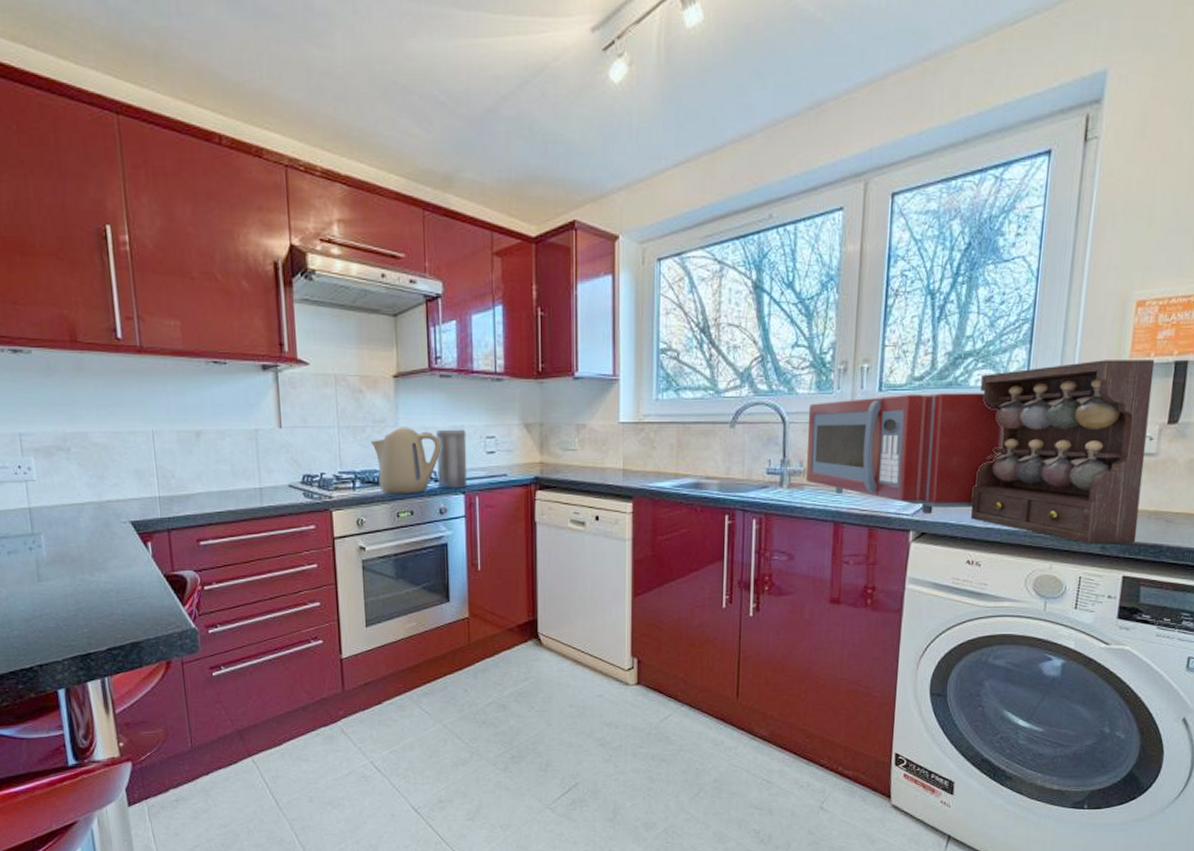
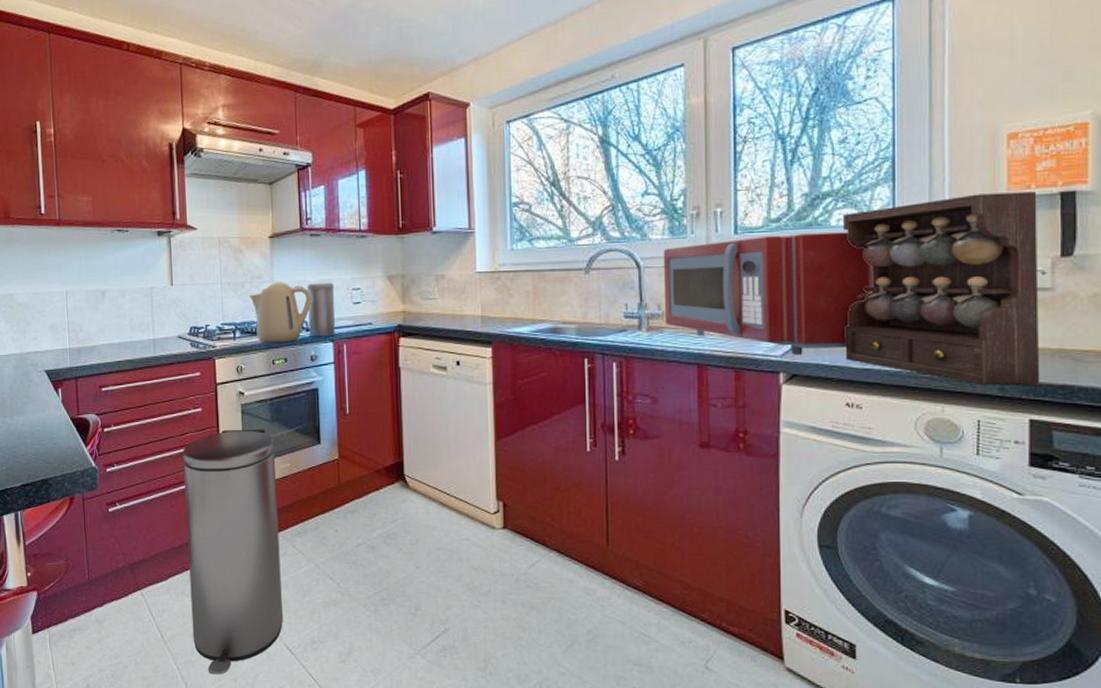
pedal bin: none [296,586,408,838] -> present [182,429,283,675]

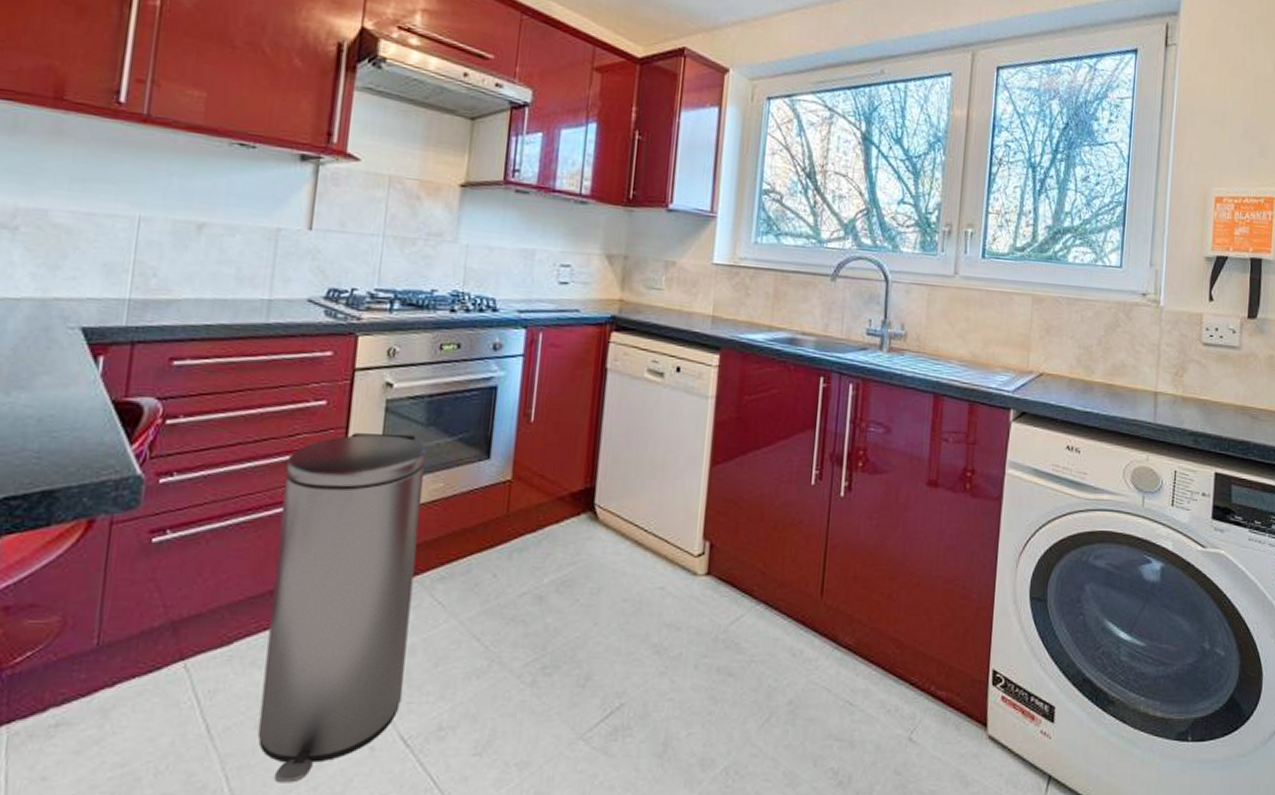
kettle: present [250,281,312,344] -> none [421,243,507,324]
canister: present [307,282,336,337] -> none [494,251,538,322]
microwave: present [663,232,874,355] -> none [906,263,1101,391]
spice rack: present [842,191,1040,384] -> none [1071,249,1234,438]

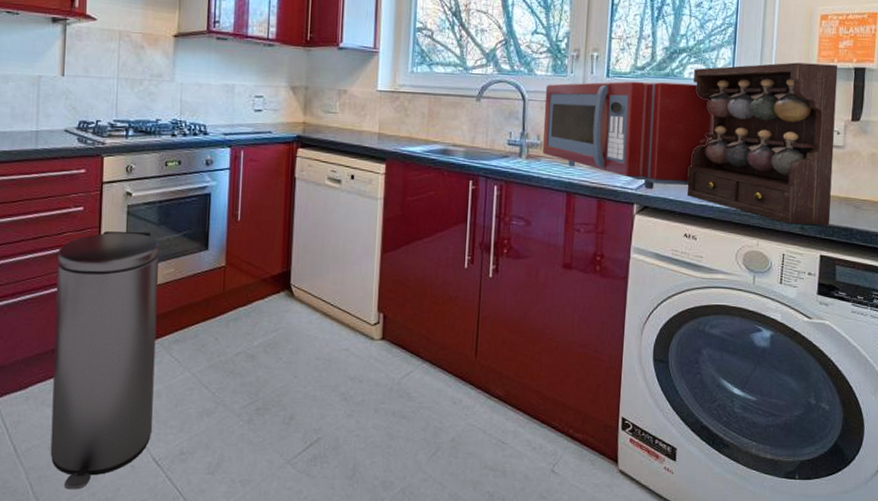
microwave: none [906,263,1101,391] -> present [542,81,714,189]
spice rack: none [1071,249,1234,438] -> present [688,62,838,225]

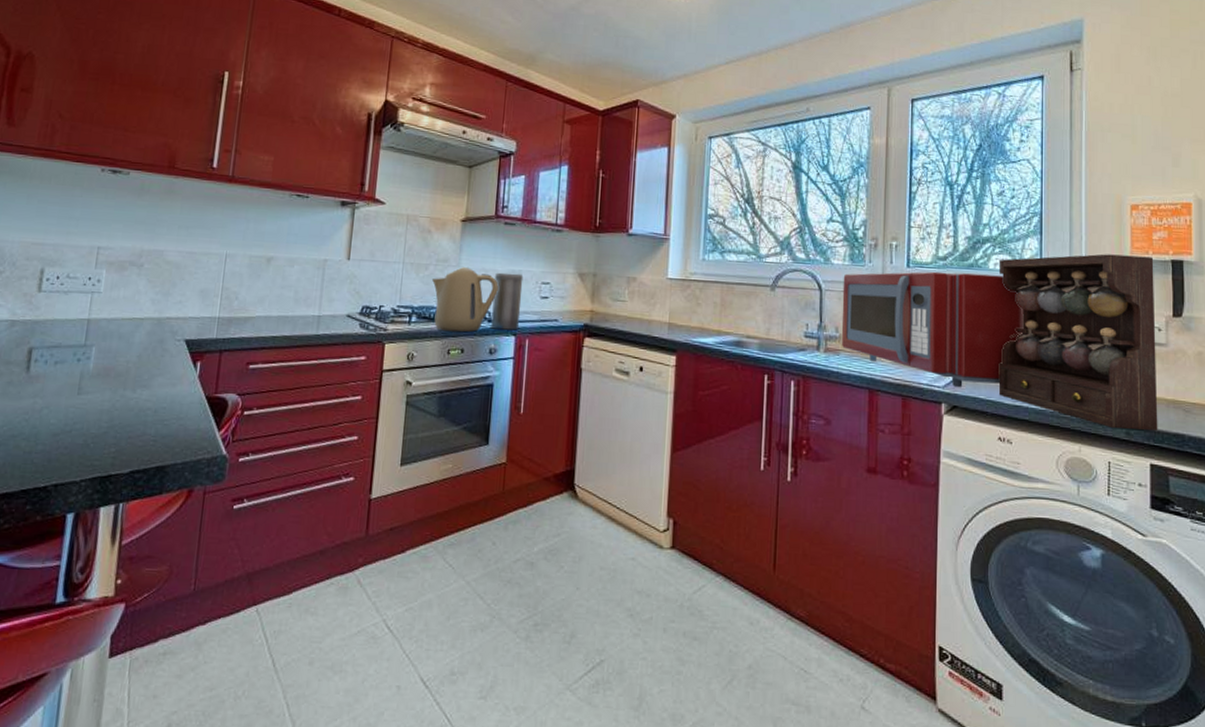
pedal bin: present [50,231,160,490] -> none [310,422,439,713]
kettle: none [147,82,213,145] -> present [432,267,499,333]
canister: none [205,86,237,142] -> present [490,272,524,330]

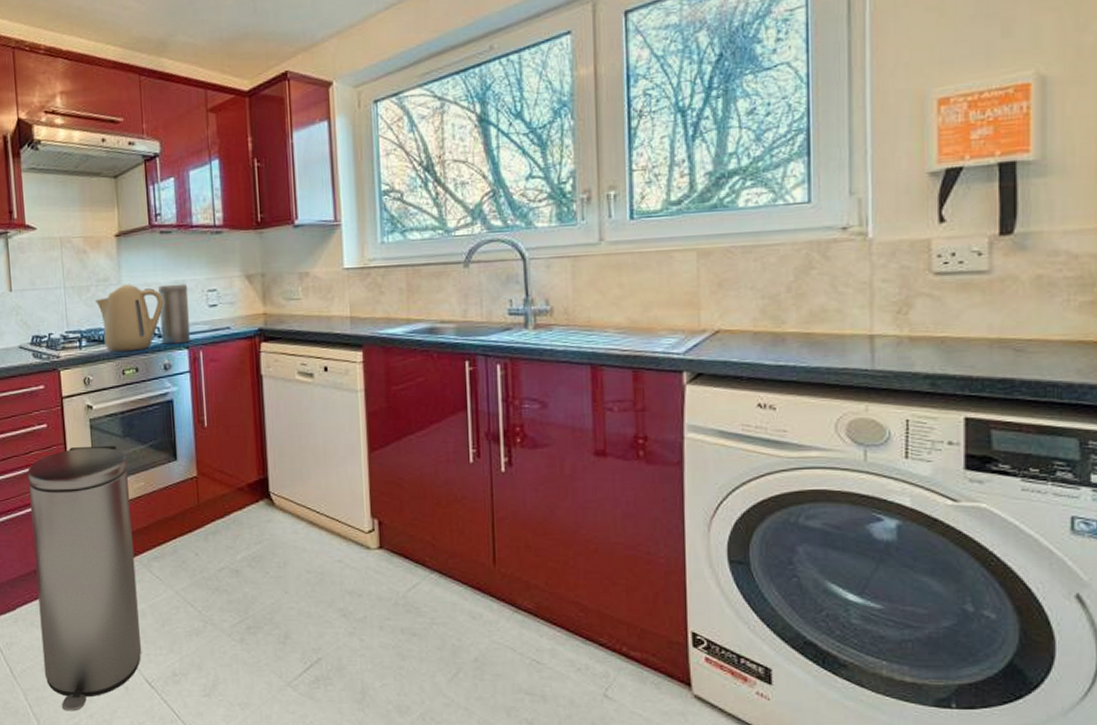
pedal bin: none [310,422,439,713] -> present [27,445,141,711]
microwave: present [841,271,1024,387] -> none [550,214,788,351]
spice rack: present [998,254,1158,430] -> none [751,163,977,380]

